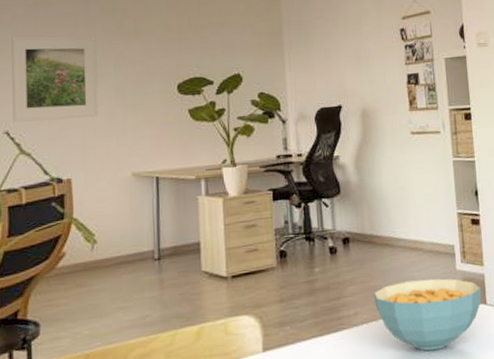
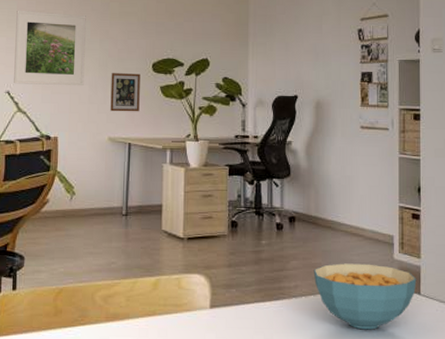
picture frame: none [130,97,166,143] -> present [110,73,140,112]

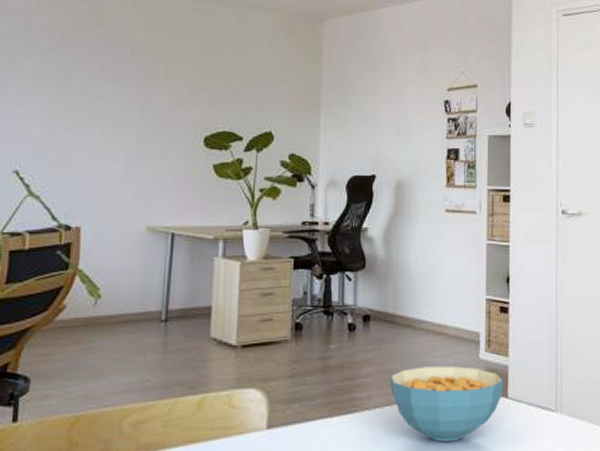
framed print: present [14,10,86,85] -> none [24,70,123,163]
picture frame: present [110,73,140,112] -> none [149,148,189,196]

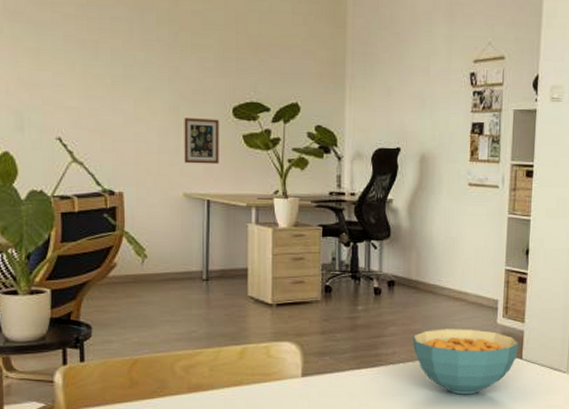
picture frame: none [149,148,189,196] -> present [184,118,219,165]

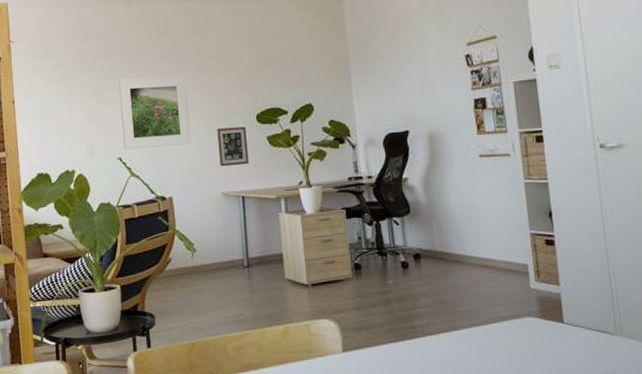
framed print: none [63,37,152,132] -> present [118,75,192,150]
cereal bowl: present [412,329,519,395] -> none [445,295,558,363]

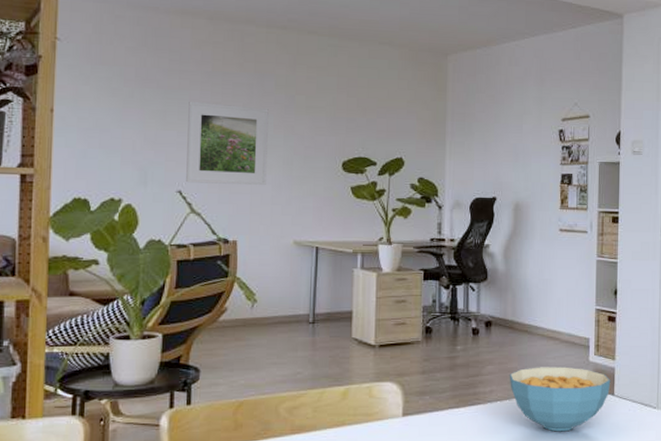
picture frame: present [217,126,249,167] -> none [296,172,329,214]
cereal bowl: none [445,295,558,363] -> present [509,367,611,432]

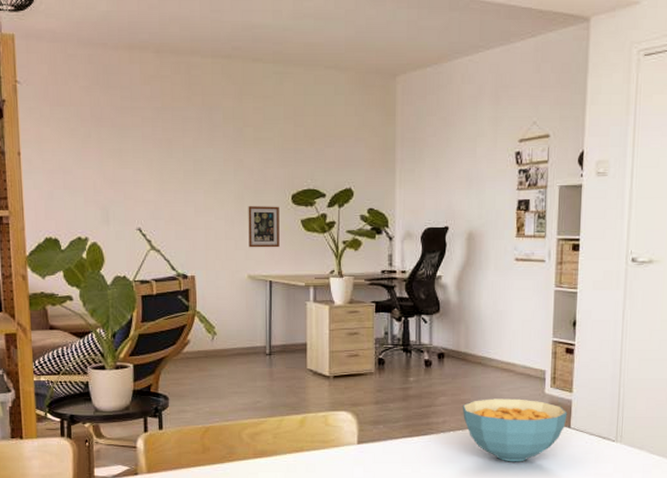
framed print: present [186,101,269,185] -> none [142,138,219,220]
picture frame: none [296,172,329,214] -> present [248,206,280,248]

